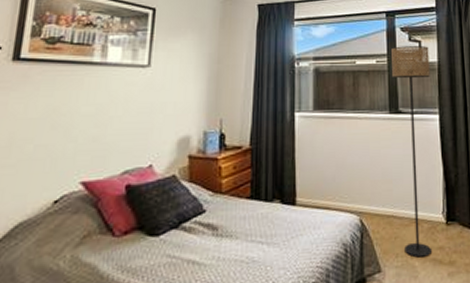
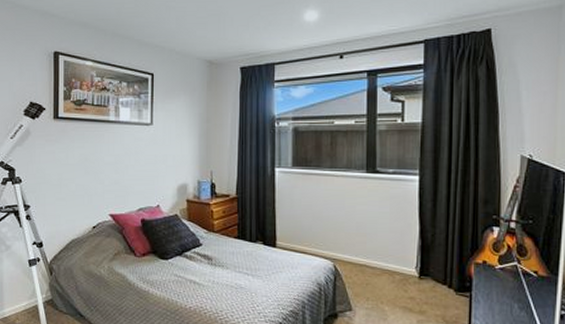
floor lamp: present [391,46,433,258] -> none [371,106,413,304]

